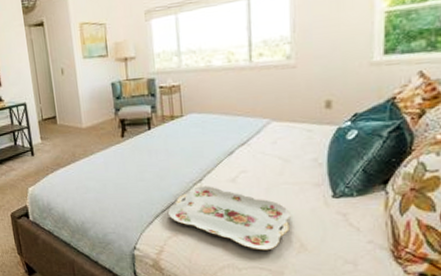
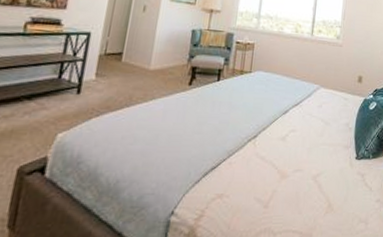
serving tray: present [168,186,291,251] -> none [218,143,324,212]

